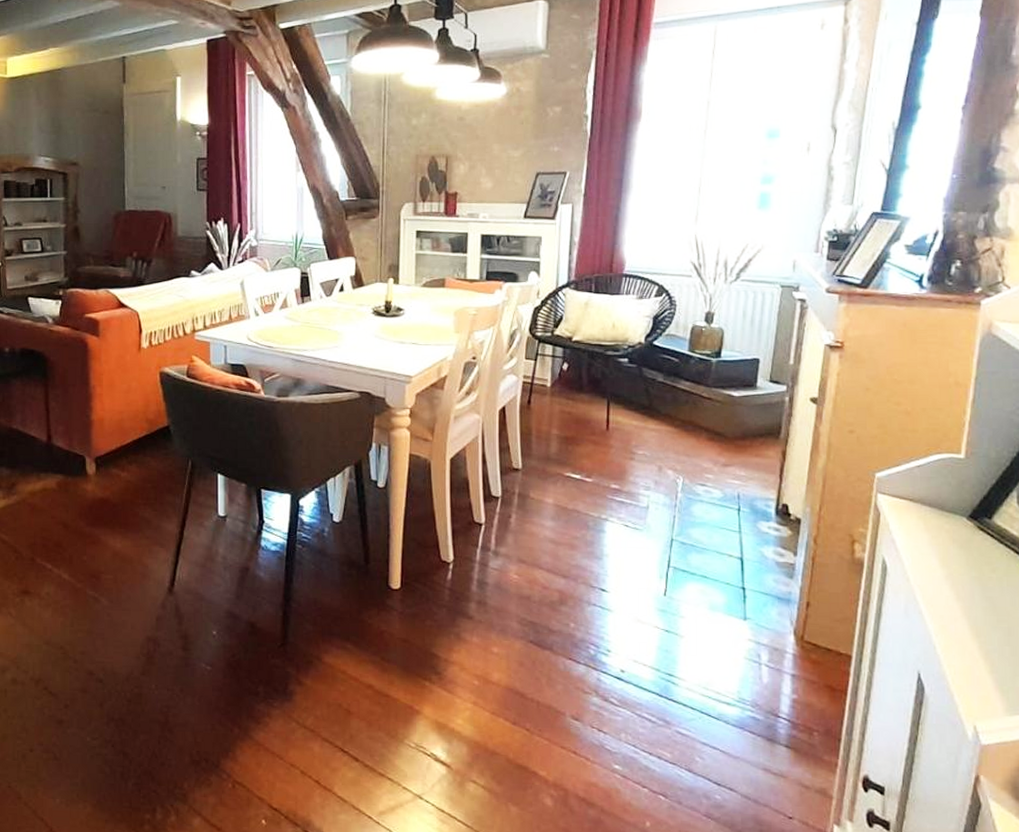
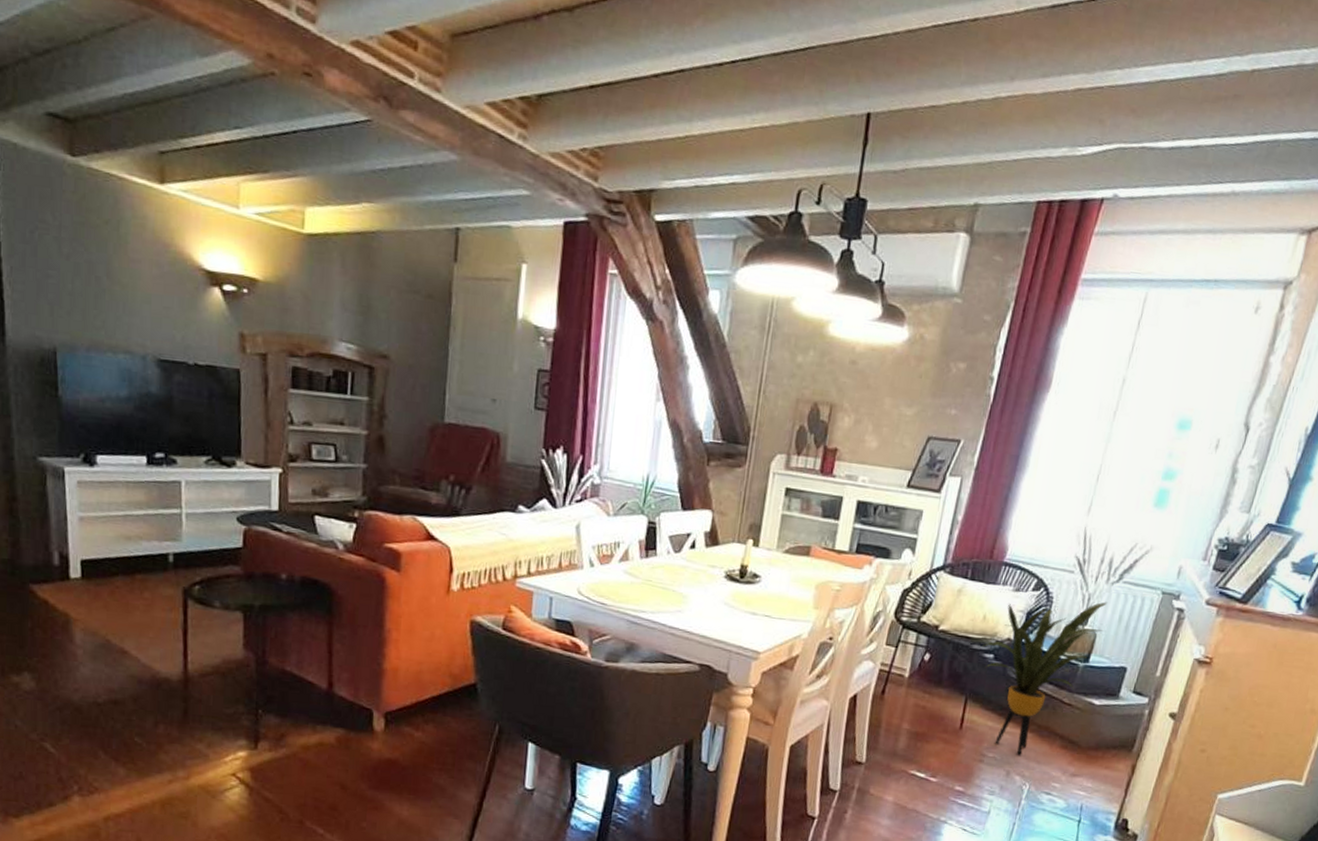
house plant: none [616,300,730,450] -> present [983,602,1108,755]

